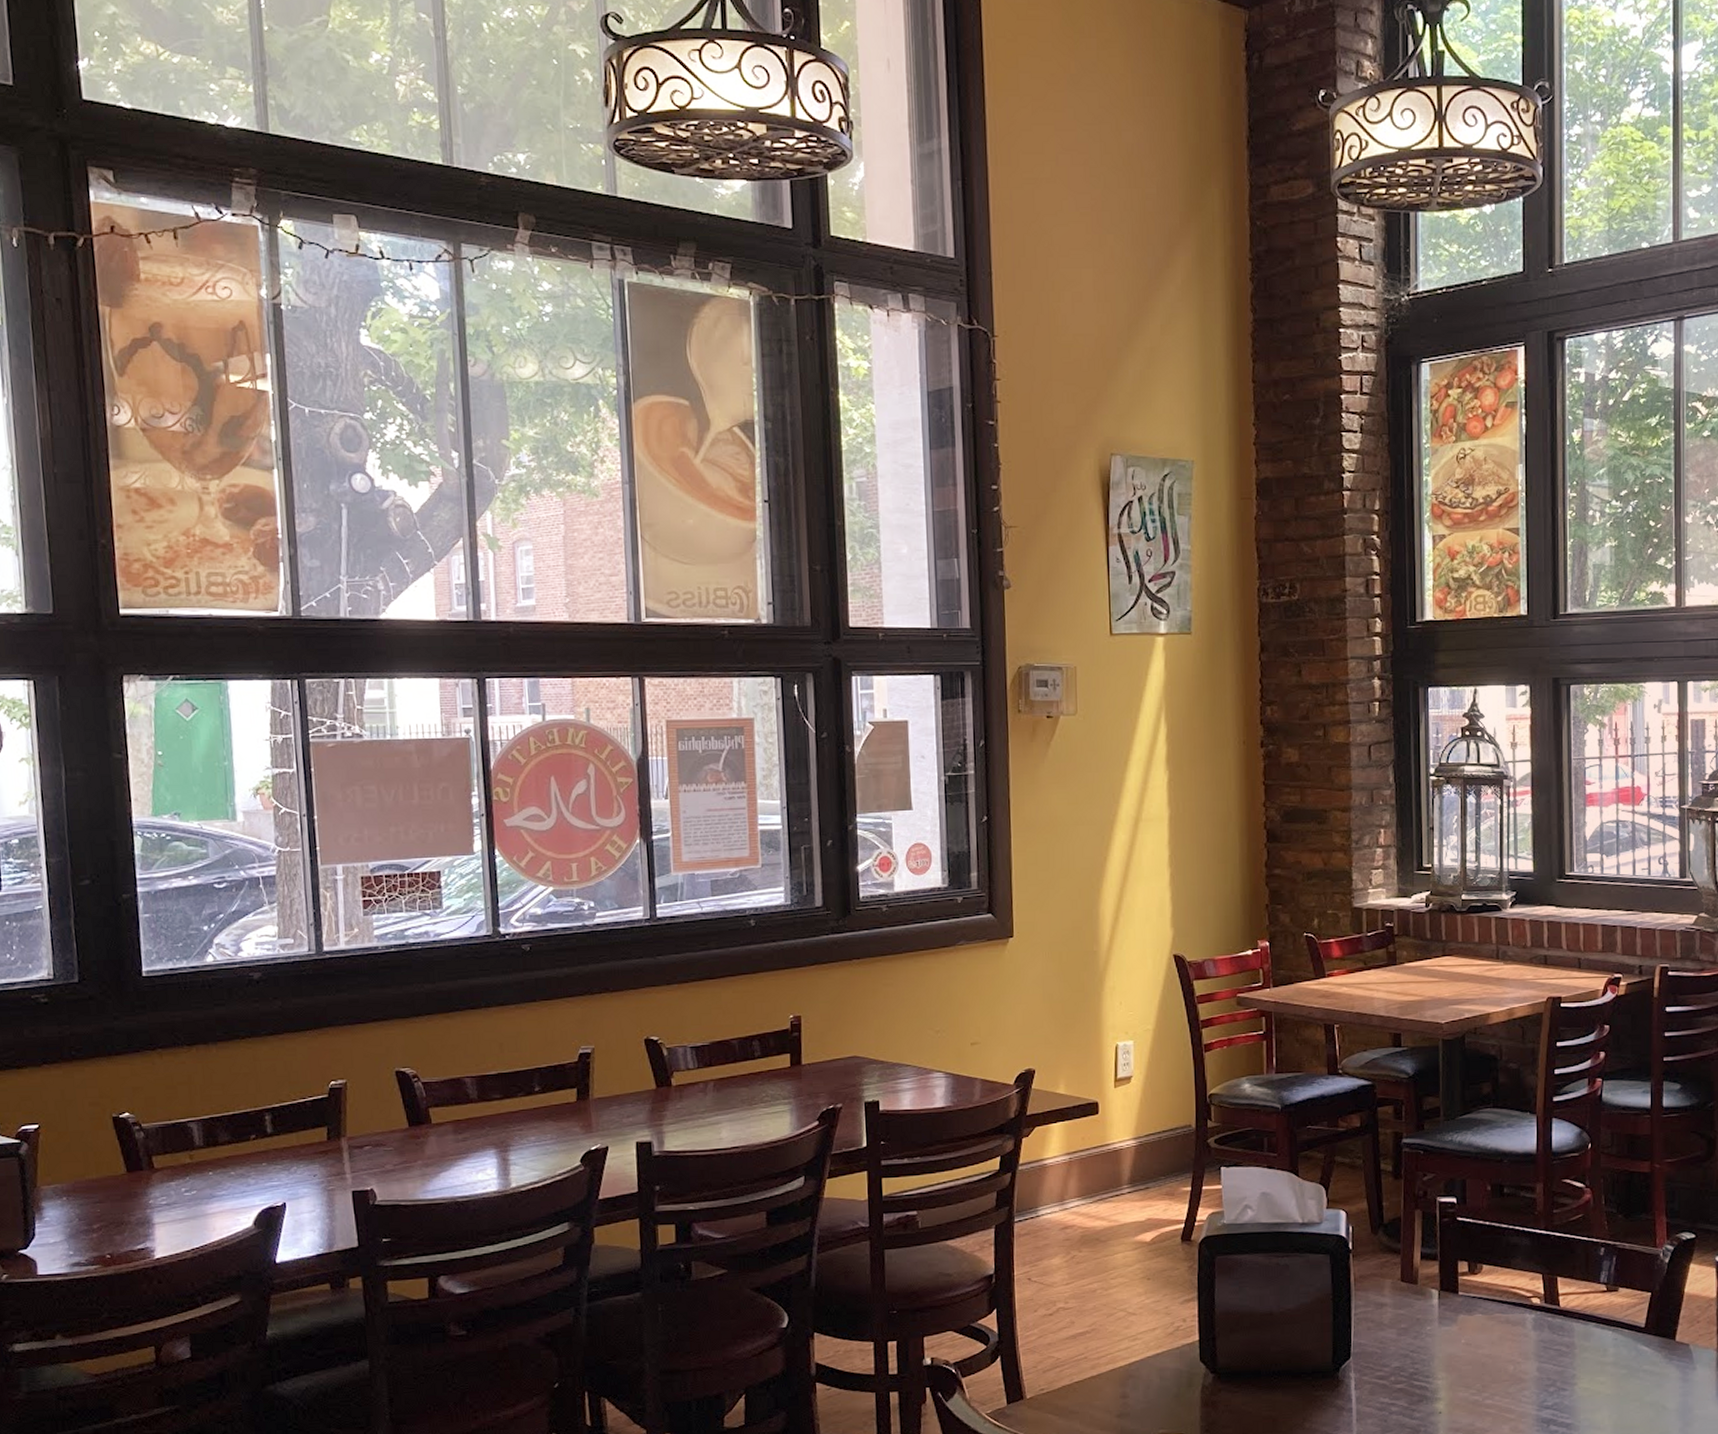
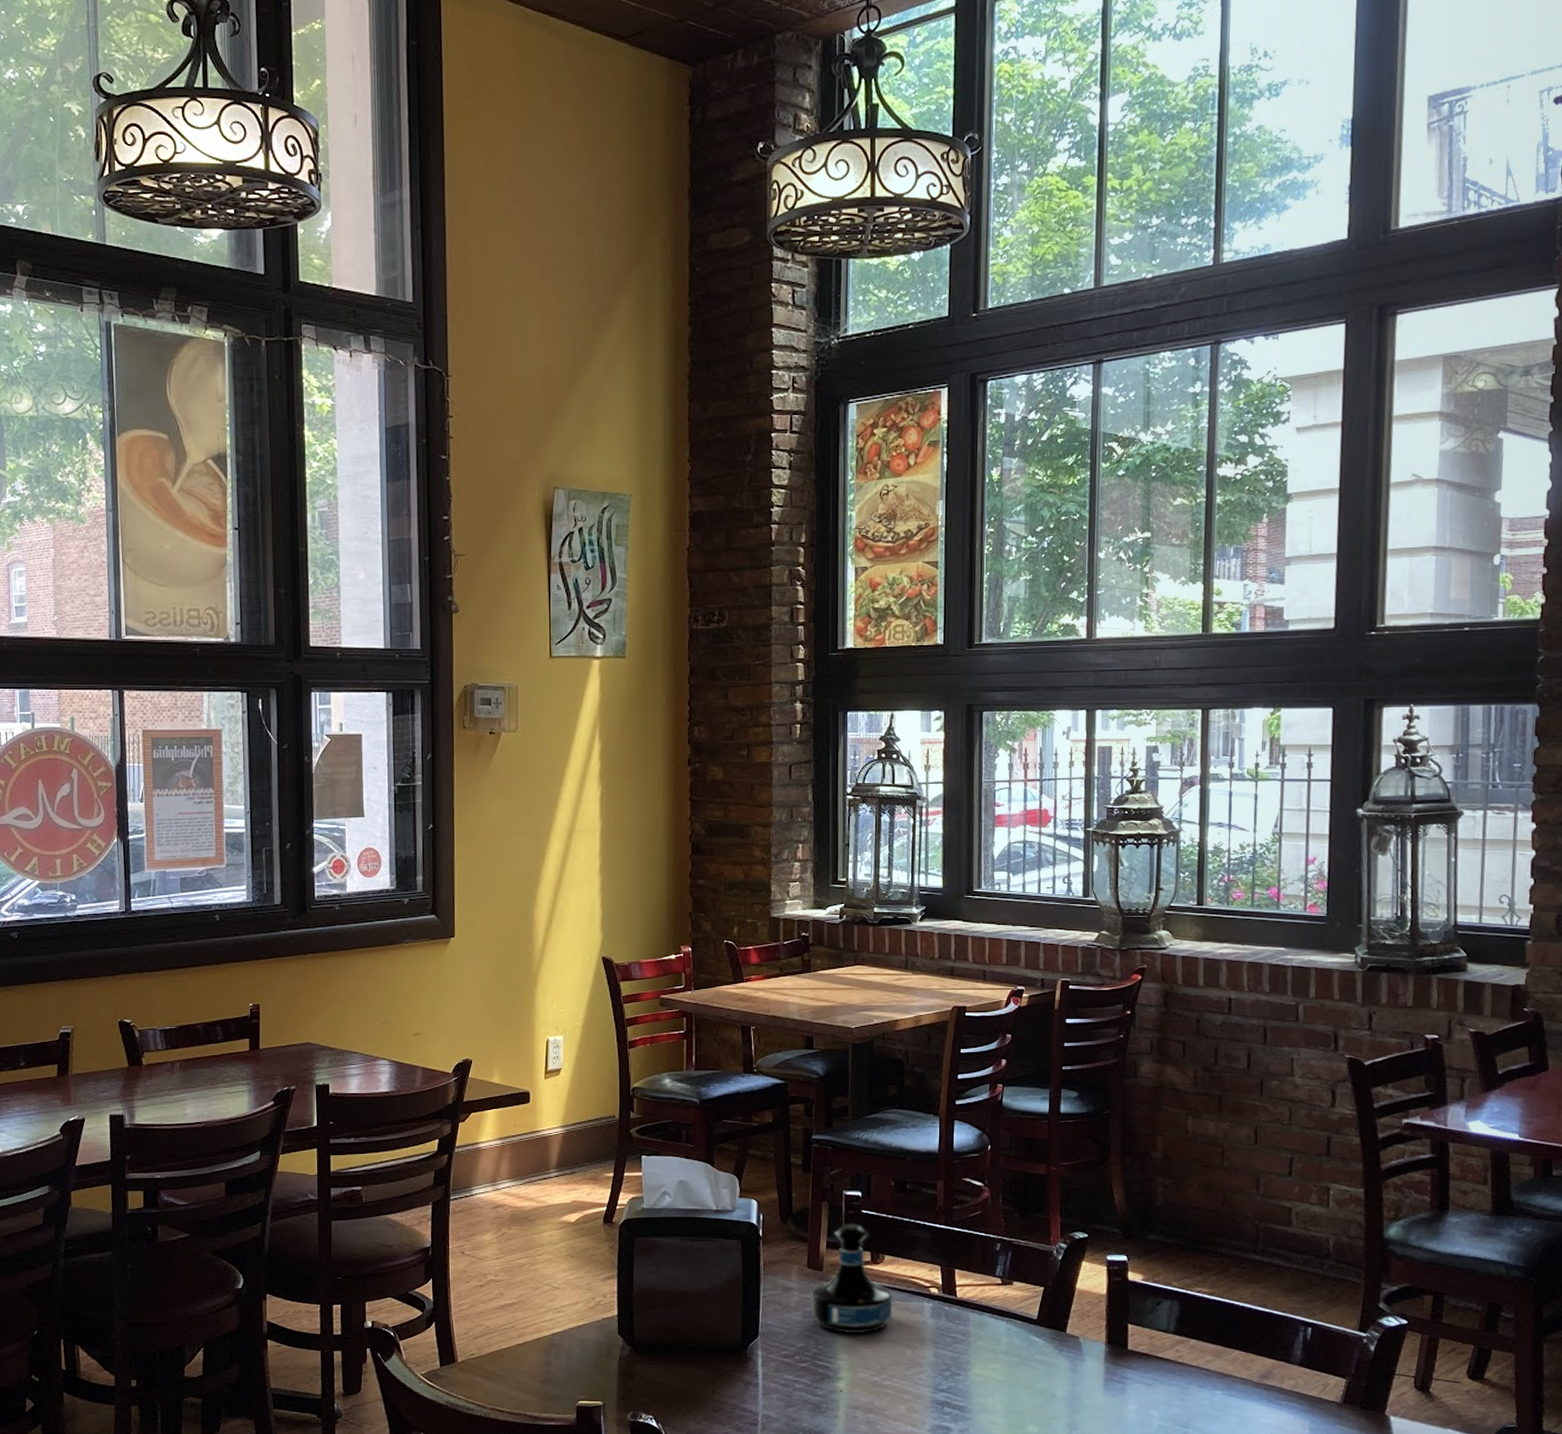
tequila bottle: none [1406,1232,1491,1351] -> present [811,1223,892,1334]

